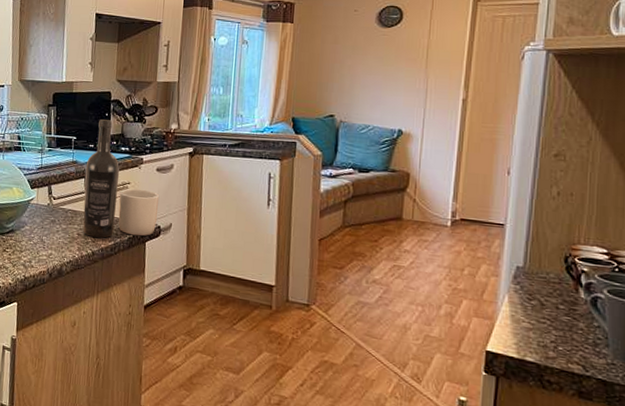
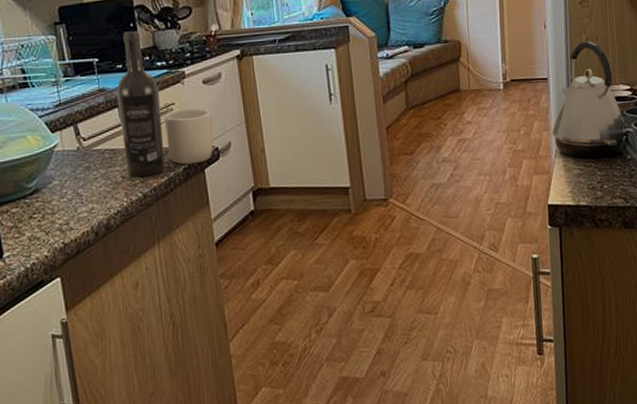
kettle: none [501,194,597,318] -> present [551,41,626,158]

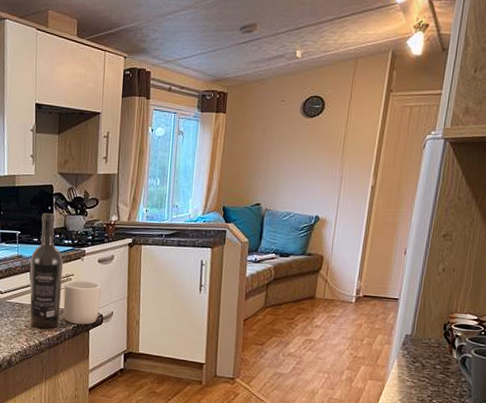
kettle: present [551,41,626,158] -> none [392,271,466,376]

